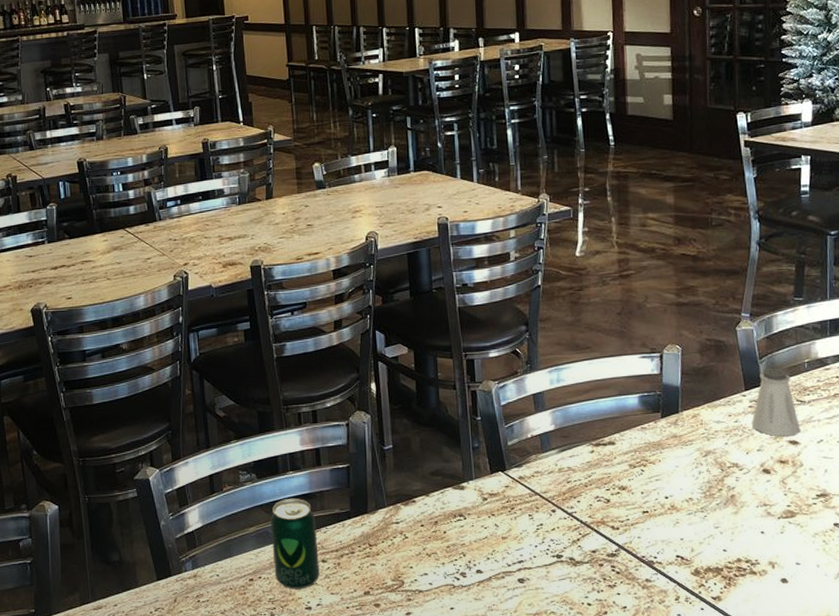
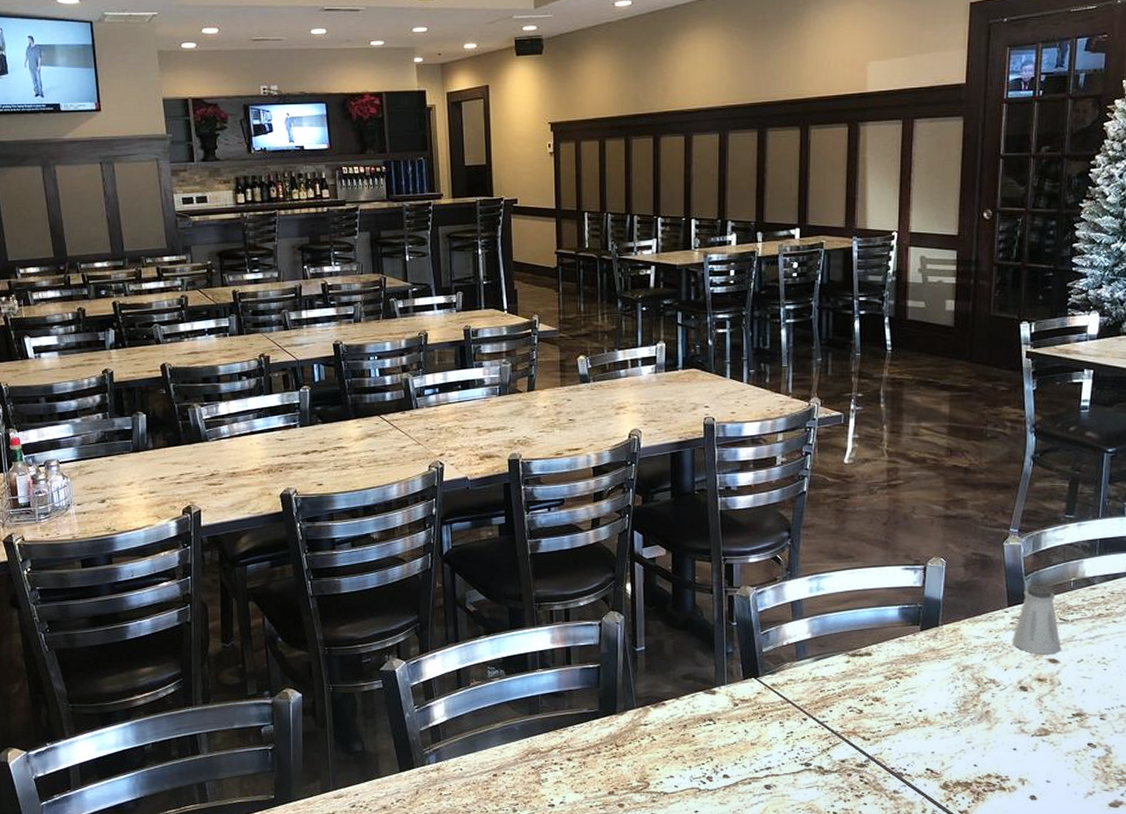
beverage can: present [271,499,320,590] -> none [517,696,564,787]

